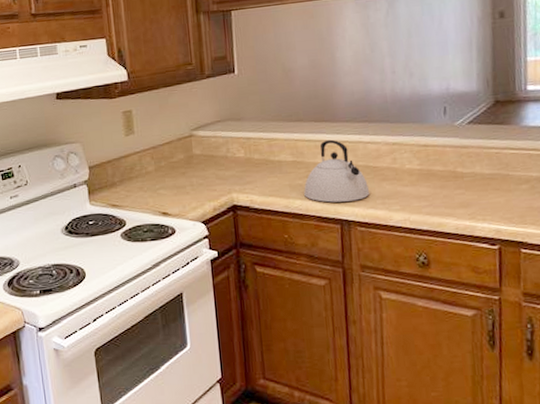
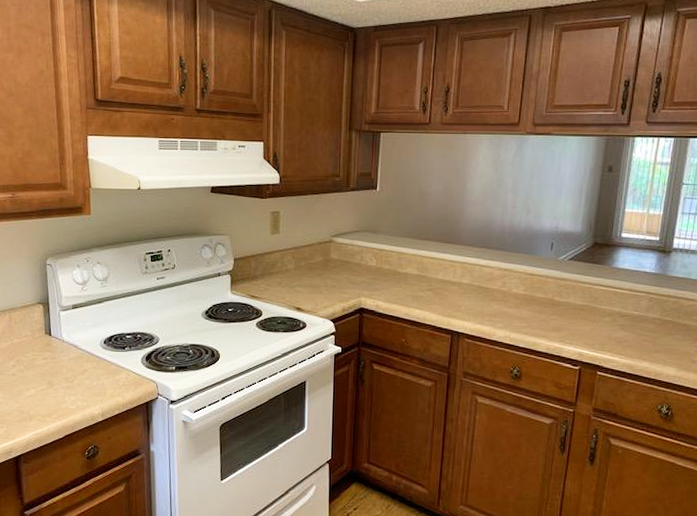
kettle: present [304,139,370,203] -> none [424,259,480,316]

